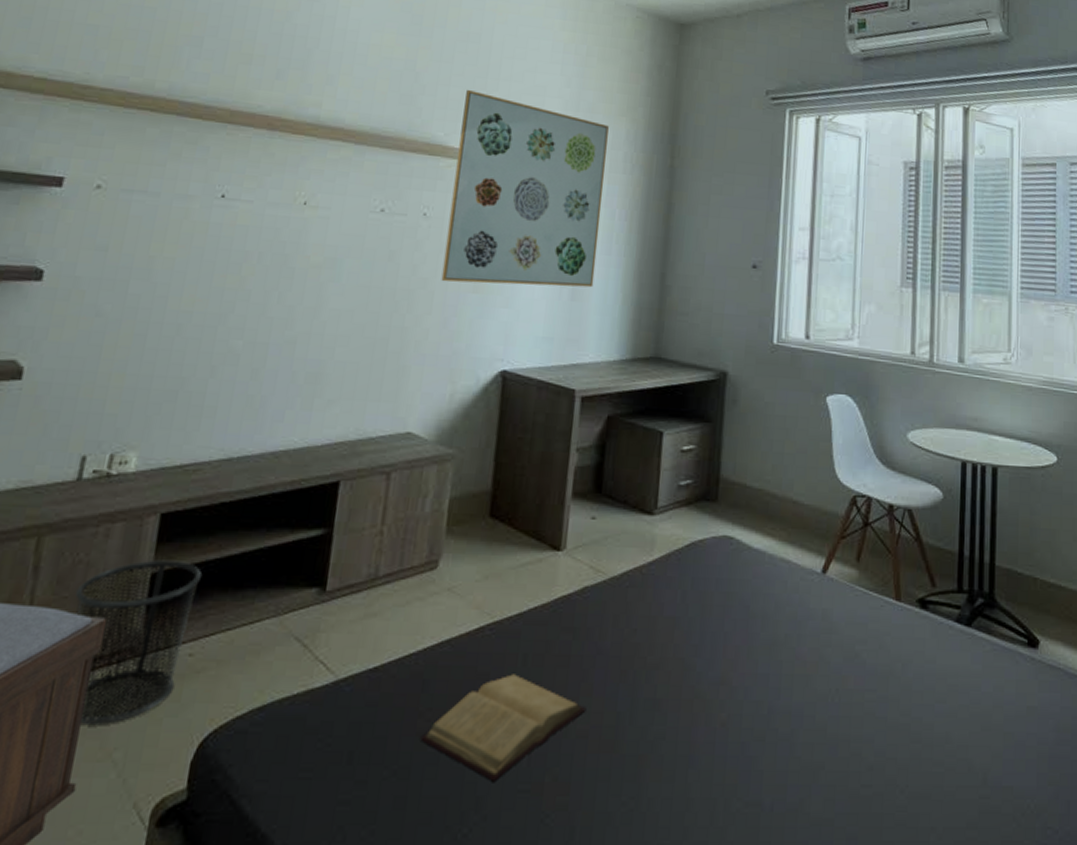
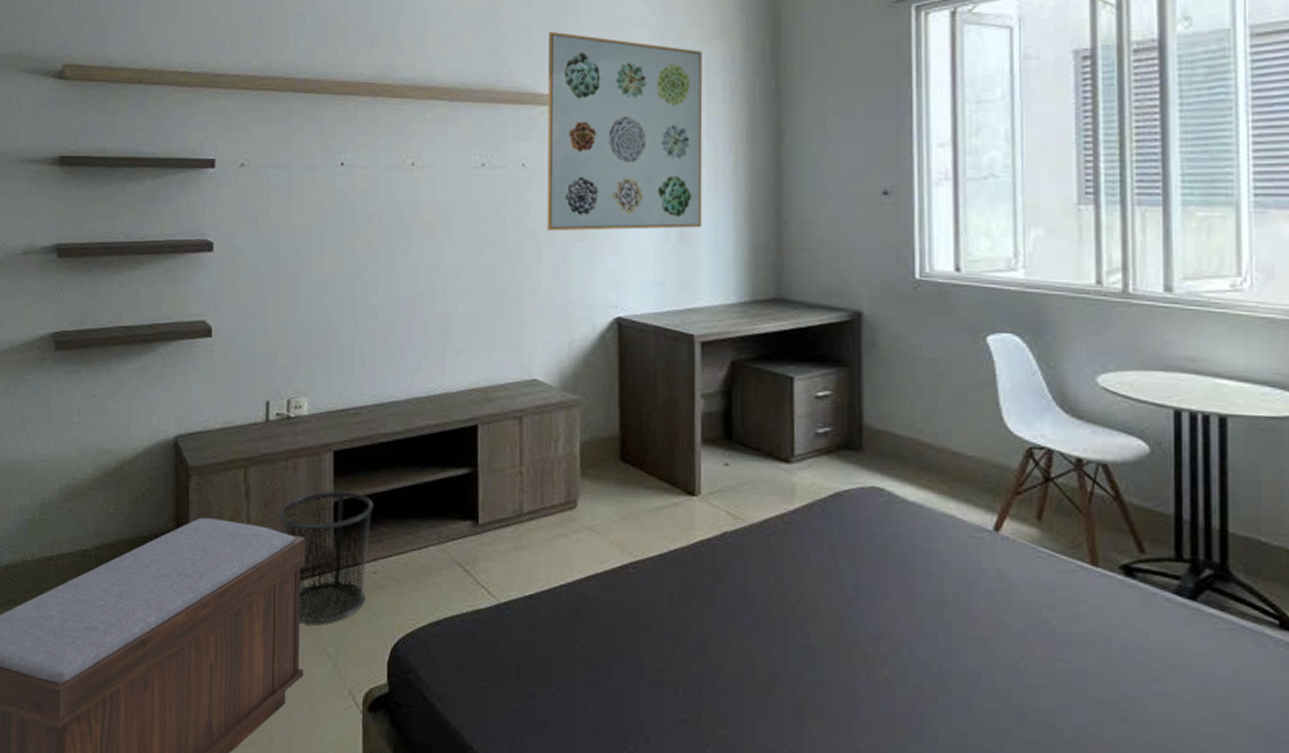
book: present [420,674,587,781] -> none [579,611,738,708]

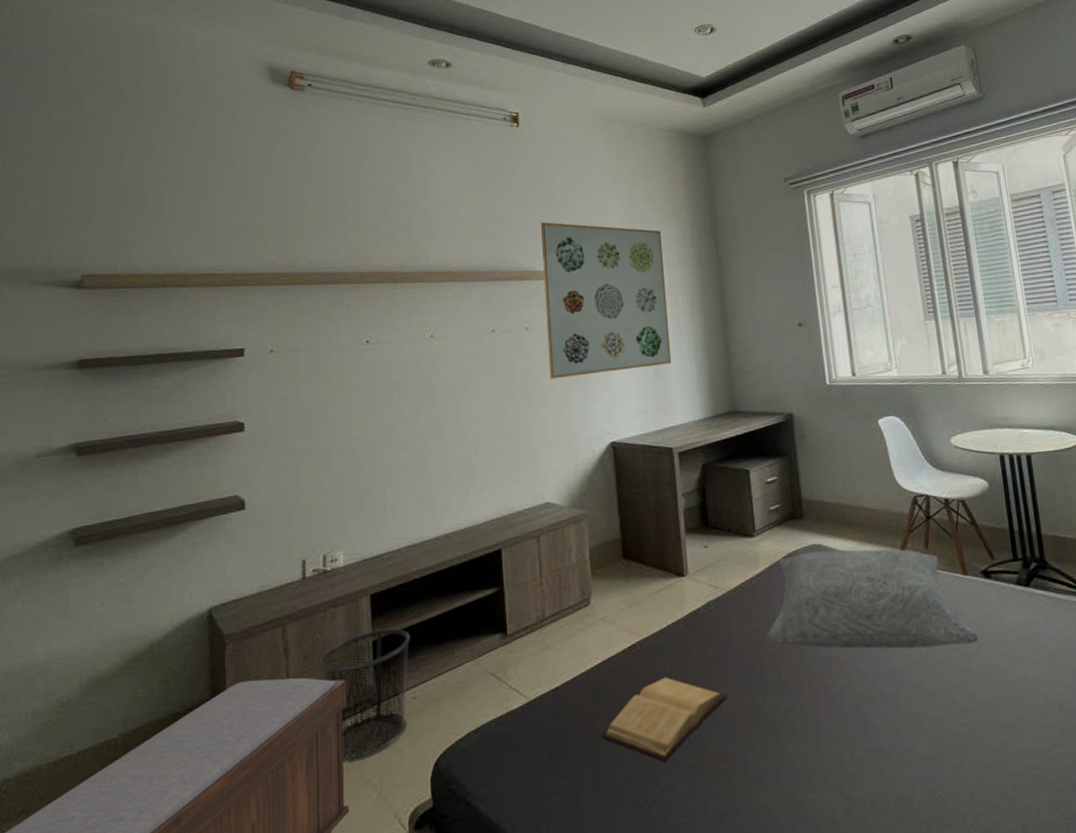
book: none [579,611,738,708] -> present [602,677,728,762]
pillow: none [794,494,1103,659] -> present [765,549,978,649]

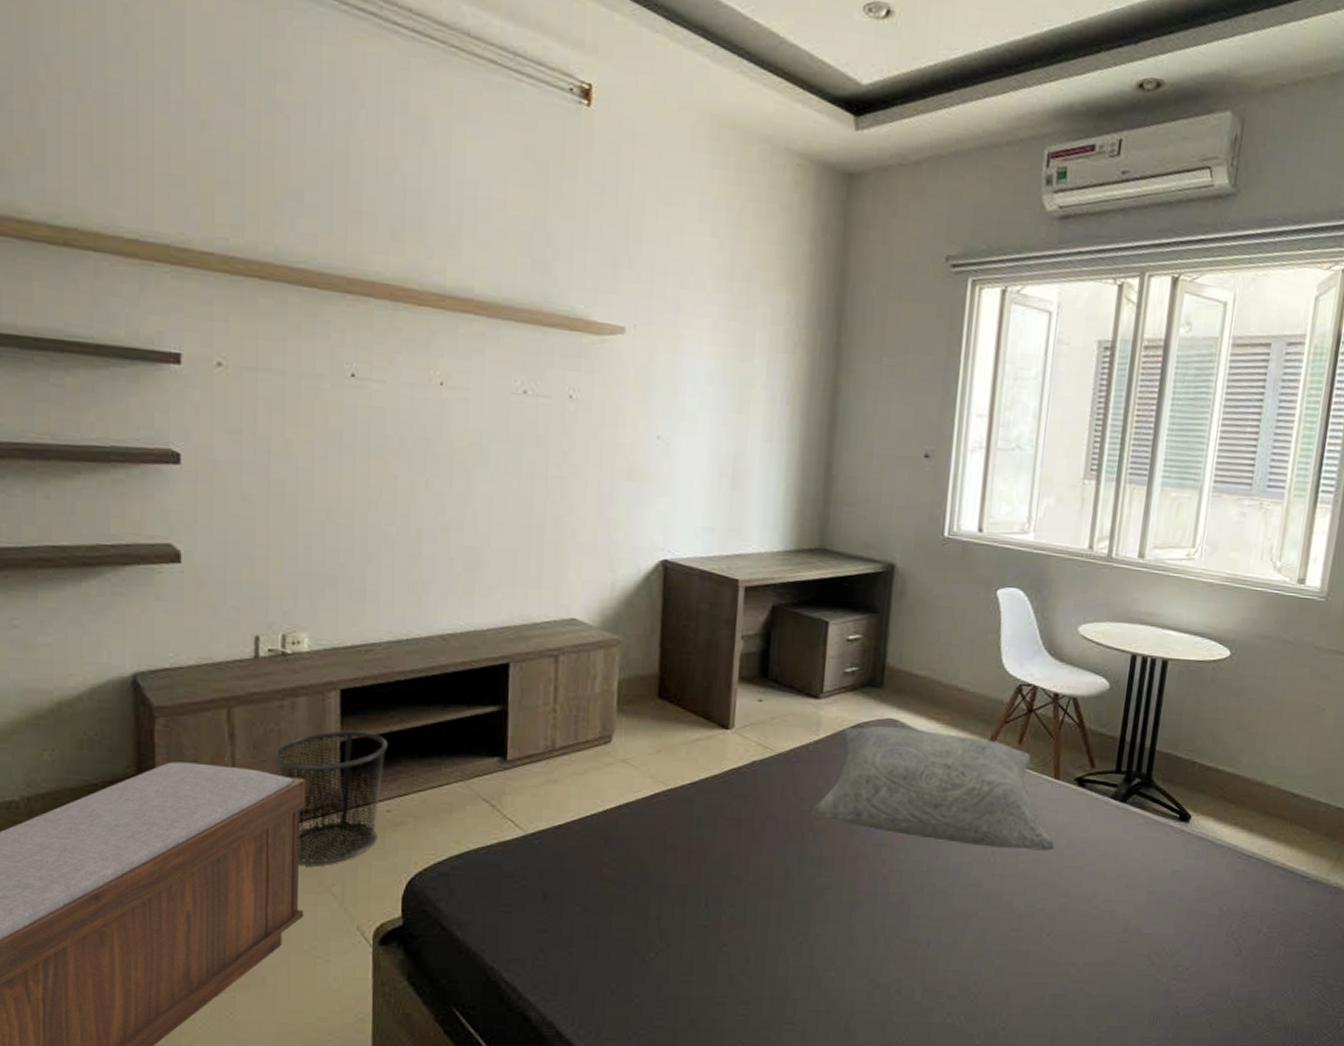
wall art: present [541,222,672,380] -> none [593,255,767,477]
book: present [602,677,728,762] -> none [606,833,758,918]

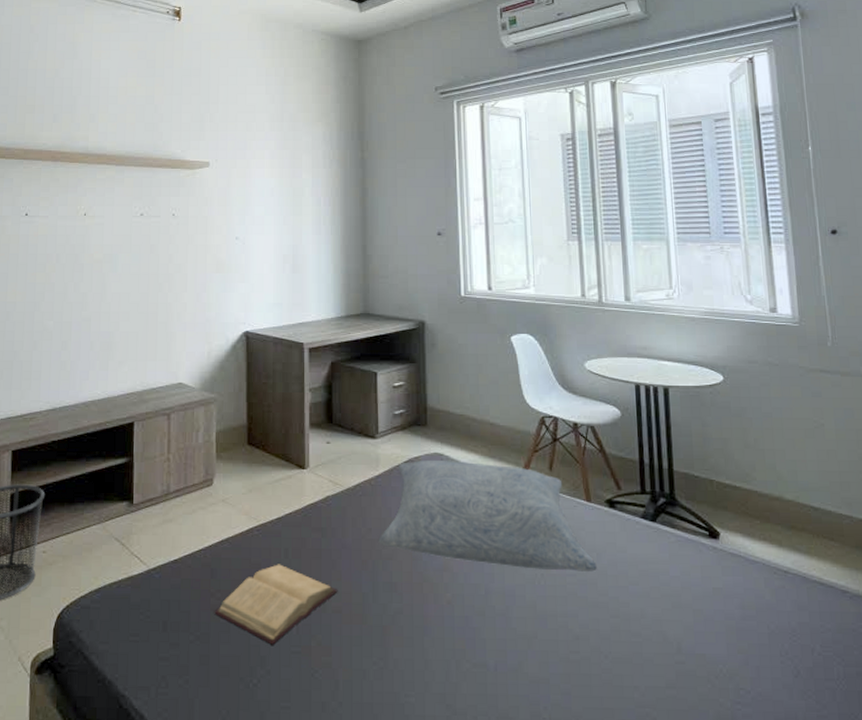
book: none [606,833,758,918] -> present [214,564,338,645]

